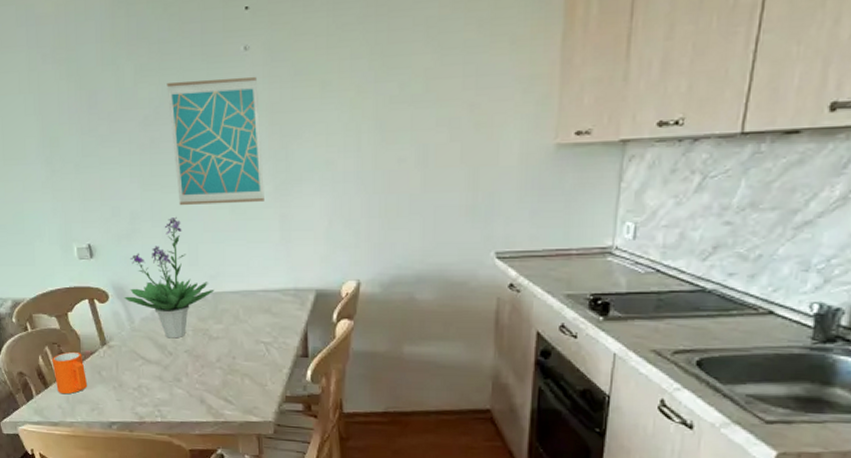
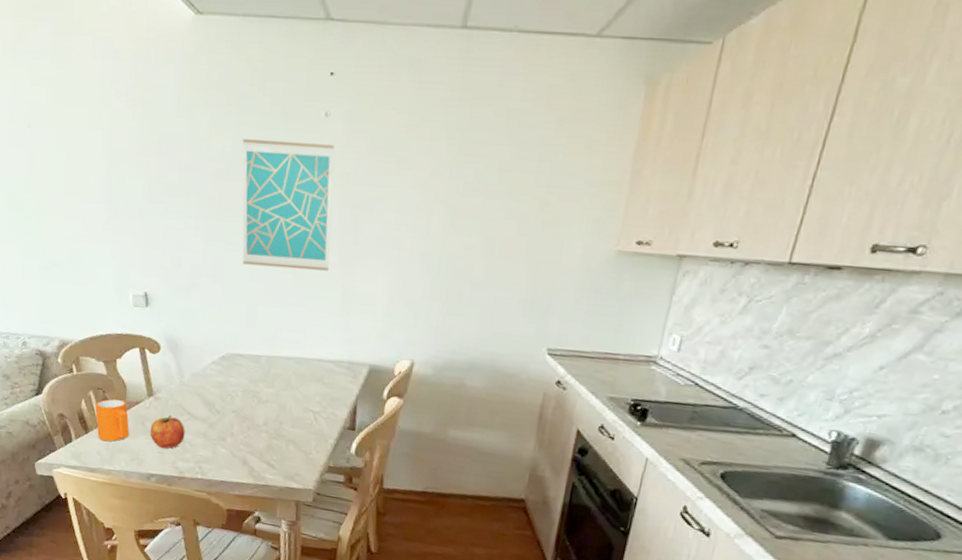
fruit: none [107,361,141,396] -> present [150,414,185,449]
potted plant: present [124,216,215,339] -> none [176,275,269,398]

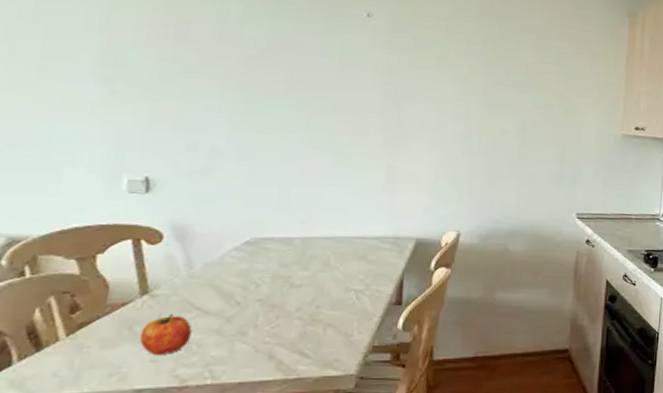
mug: present [95,399,130,442] -> none [56,302,109,358]
wall art: present [242,139,334,271] -> none [275,29,377,152]

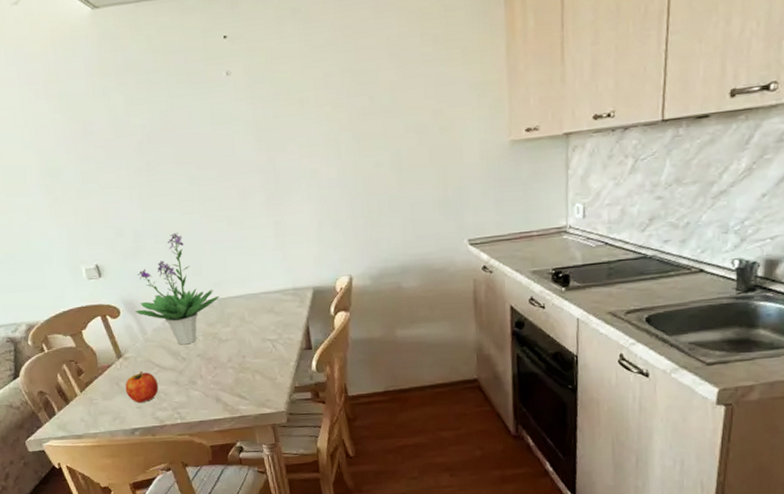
potted plant: none [185,157,304,286] -> present [135,232,220,345]

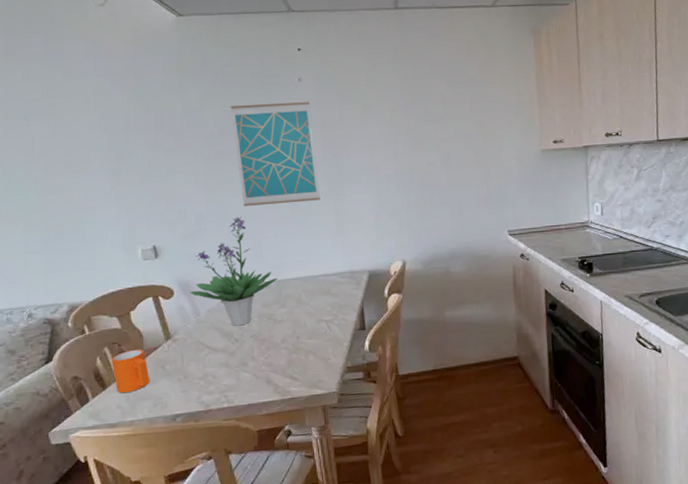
mug: none [70,366,108,408] -> present [111,349,150,394]
fruit: present [125,370,159,403] -> none [171,352,207,387]
wall art: none [157,98,258,221] -> present [230,101,320,206]

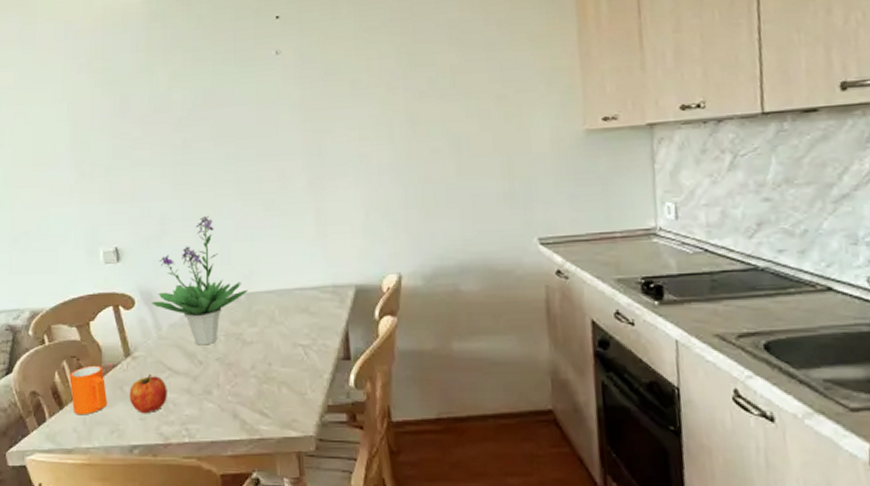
fruit: none [171,352,207,387] -> present [129,373,167,414]
wall art: present [230,101,320,206] -> none [200,77,299,203]

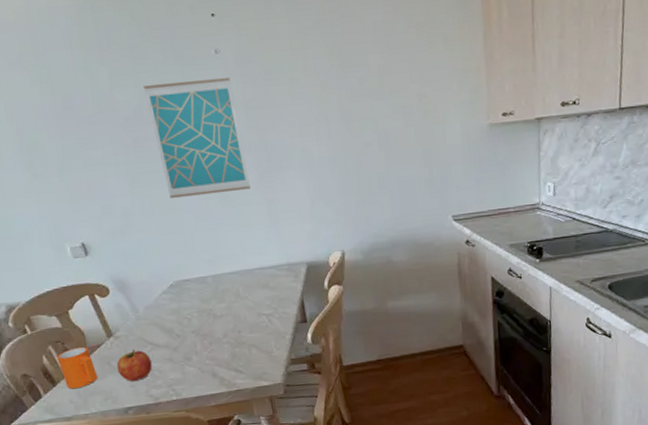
potted plant: present [151,215,248,346] -> none [125,209,214,322]
wall art: none [200,77,299,203] -> present [143,76,251,198]

